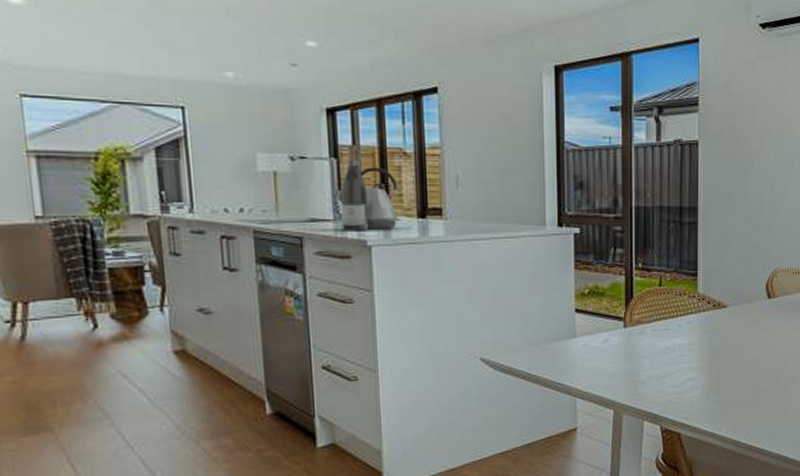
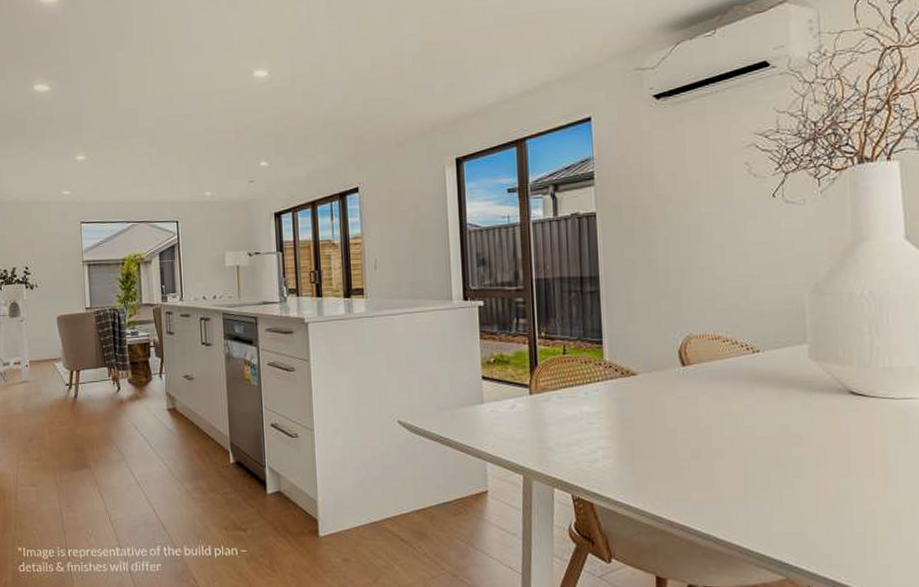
wine bottle: present [340,145,369,231] -> none [284,240,306,311]
kettle: present [360,167,401,230] -> none [299,257,331,309]

